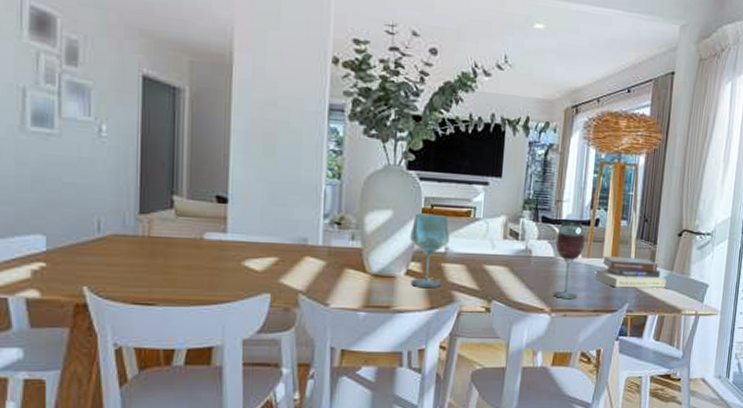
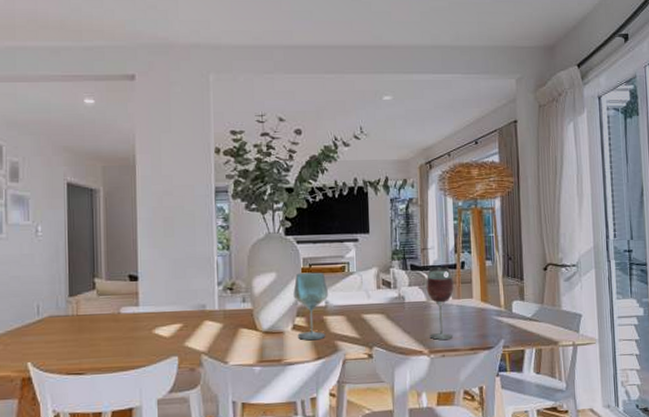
books: present [594,256,667,289] -> none [467,294,539,325]

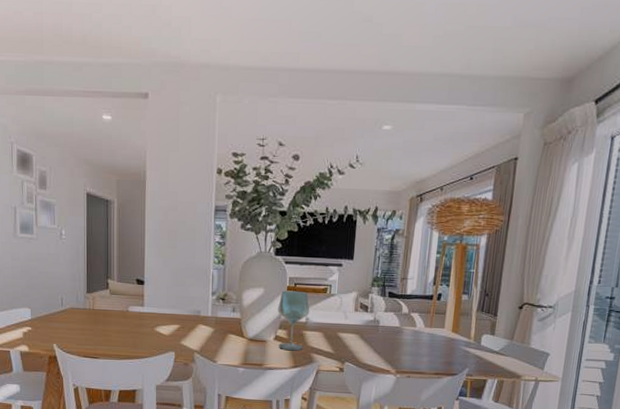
wineglass: present [426,266,454,341] -> none [398,296,428,364]

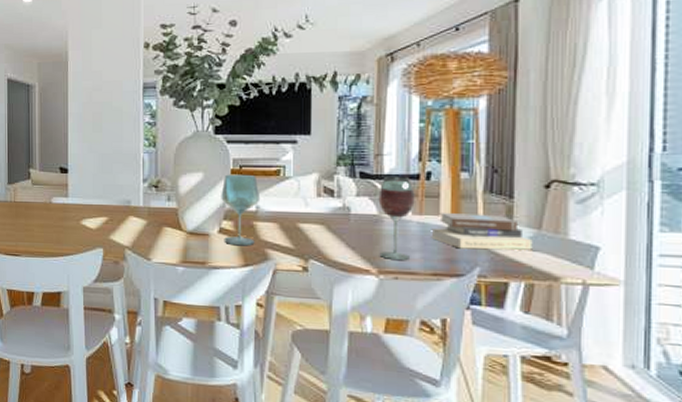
wineglass: none [398,296,428,364] -> present [378,176,415,261]
books: none [436,326,506,355] -> present [431,213,533,250]

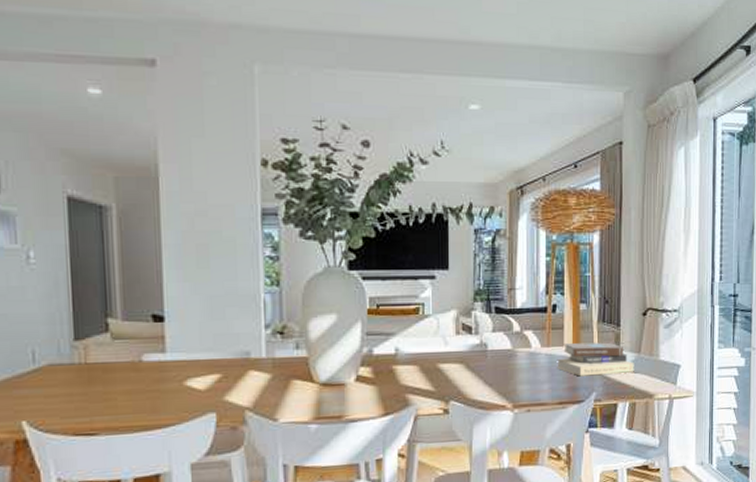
wine glass: present [221,174,261,246] -> none [357,314,400,394]
wineglass: present [378,176,415,261] -> none [512,309,543,394]

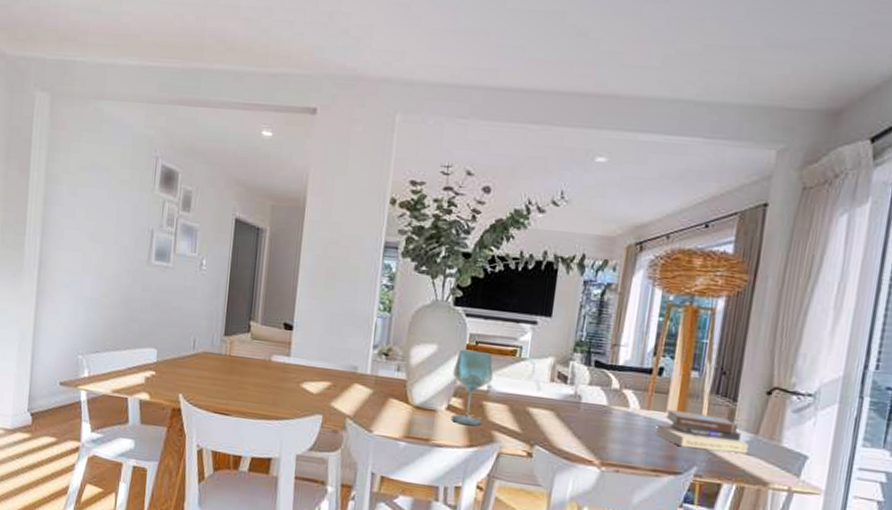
wine glass: none [357,314,400,394] -> present [451,349,494,426]

